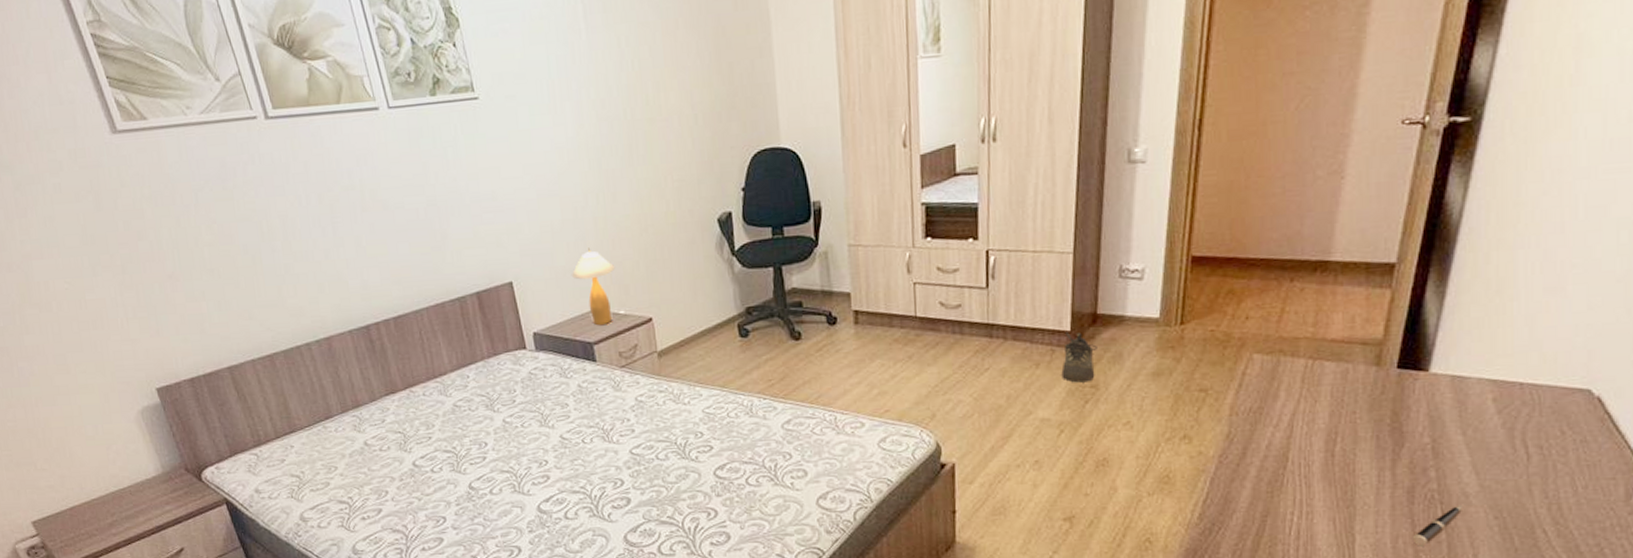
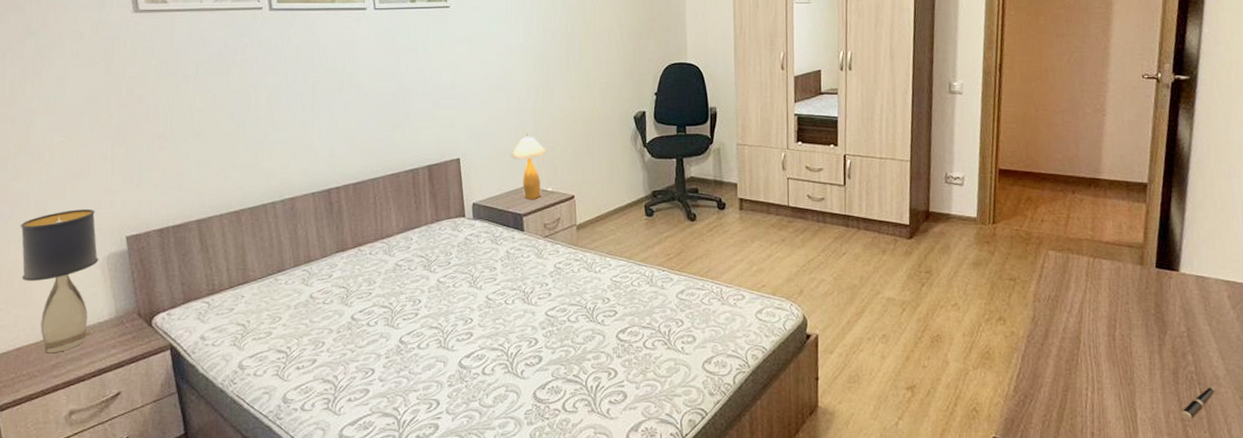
table lamp: none [43,361,141,512] -> present [20,209,99,354]
shoe: present [1061,332,1097,383] -> none [903,225,930,268]

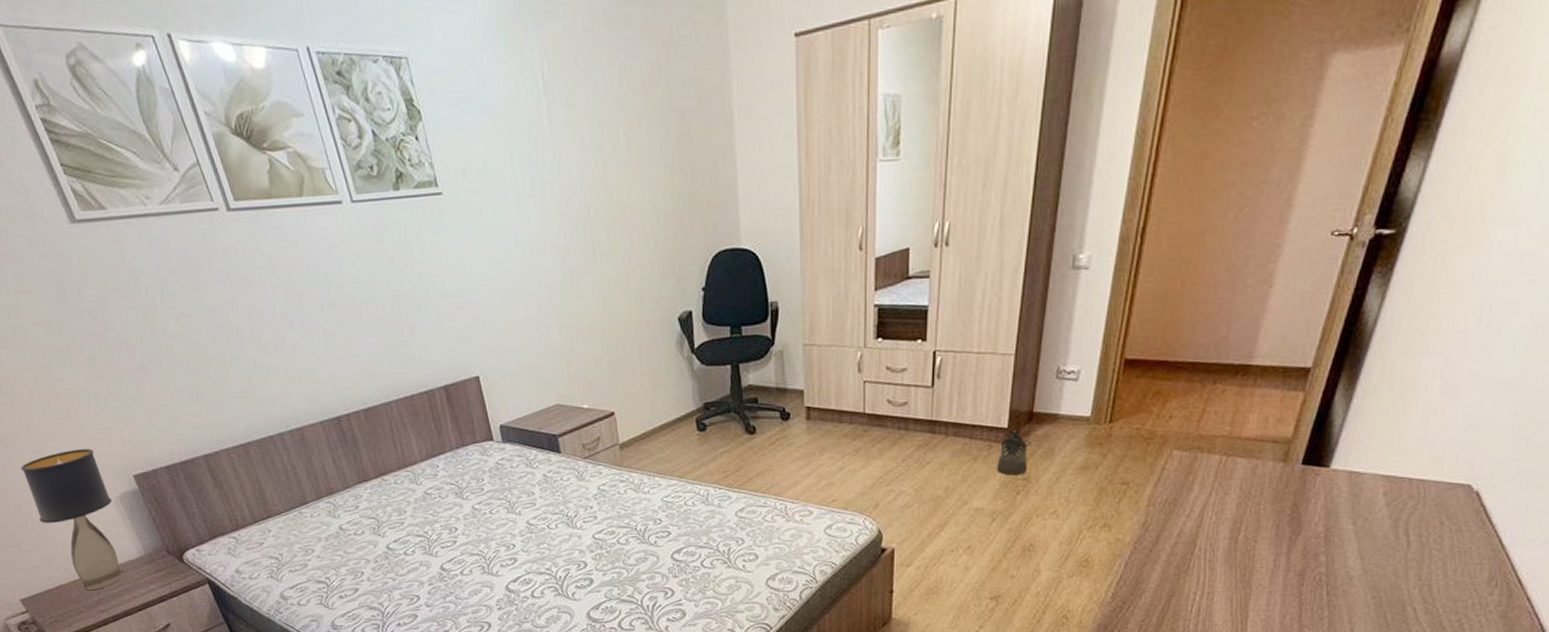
table lamp: present [510,133,548,200] -> none [536,344,579,419]
shoe: none [903,225,930,268] -> present [997,429,1031,476]
pen: present [1180,385,1216,422] -> none [1298,585,1347,622]

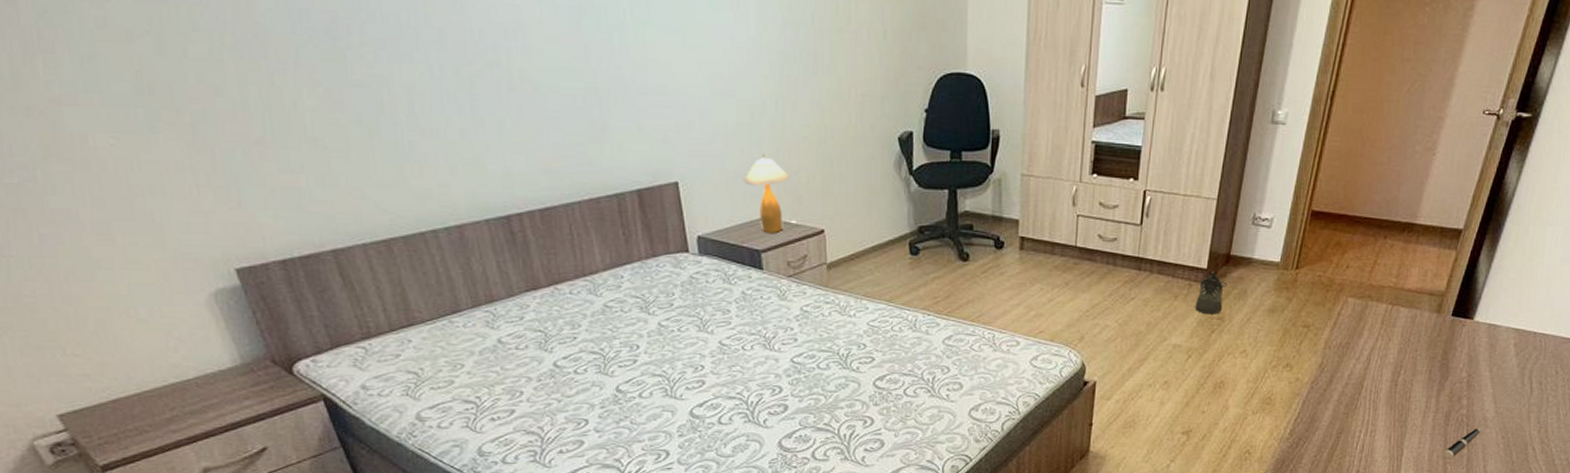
table lamp: present [20,449,125,591] -> none [76,234,211,406]
table lamp: none [536,344,579,419] -> present [742,154,790,234]
pen: none [1298,585,1347,622] -> present [1443,426,1482,459]

